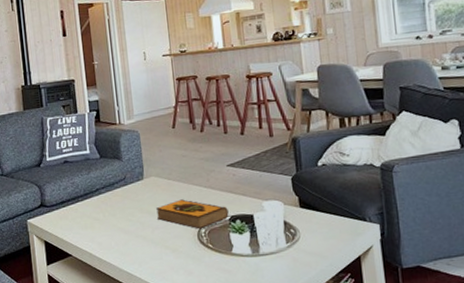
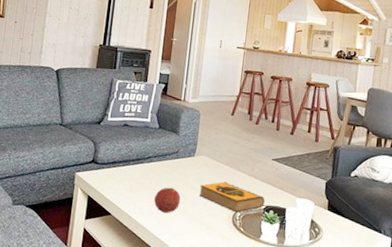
fruit: none [111,216,139,243] -> present [154,187,181,213]

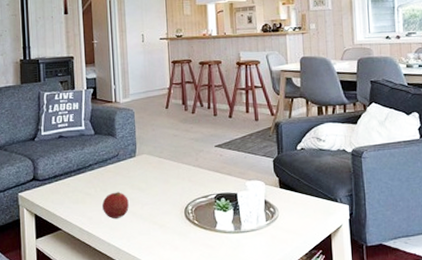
hardback book: present [199,181,265,213] -> none [147,177,215,206]

